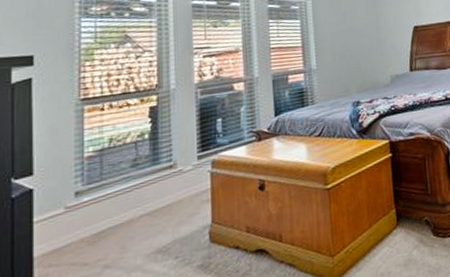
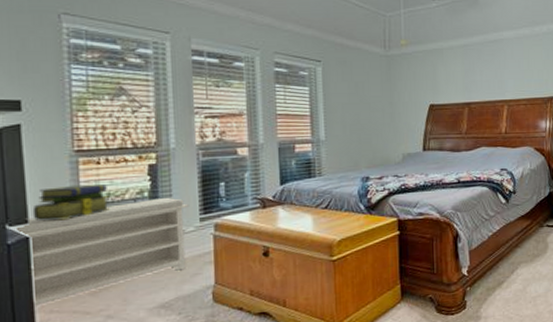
bench: none [22,137,188,263] -> present [17,197,189,307]
stack of books: none [37,130,111,172] -> present [32,184,110,221]

